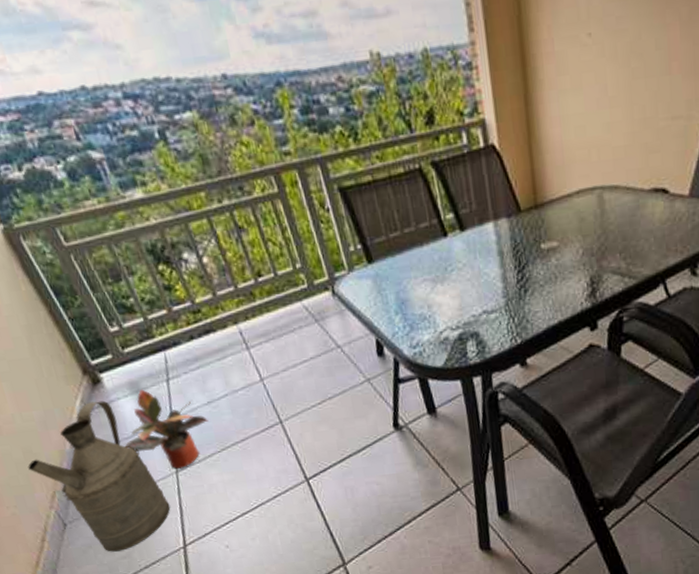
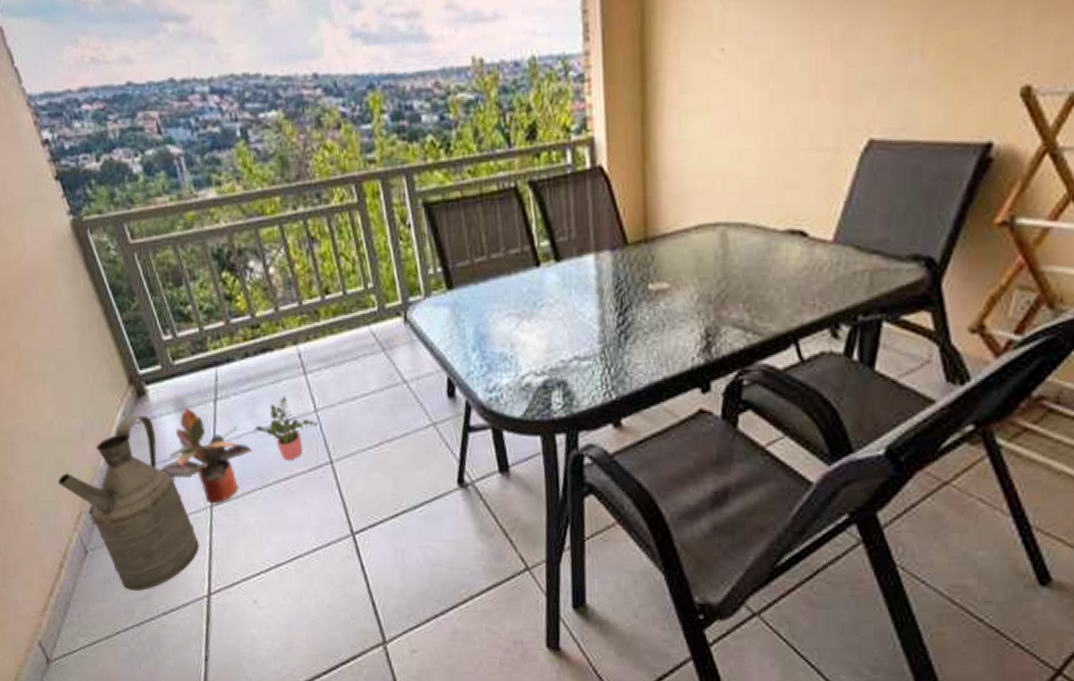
potted plant: none [207,369,266,425] -> present [254,395,319,460]

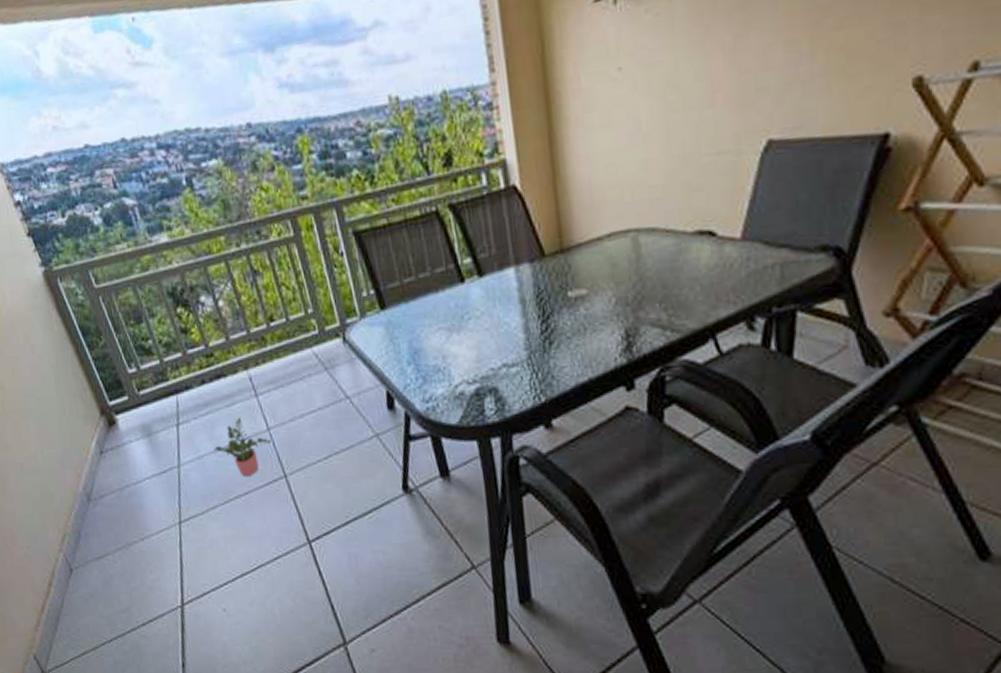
watering can: present [58,415,199,591] -> none [43,442,171,604]
potted plant: present [160,407,253,503] -> none [132,433,214,519]

